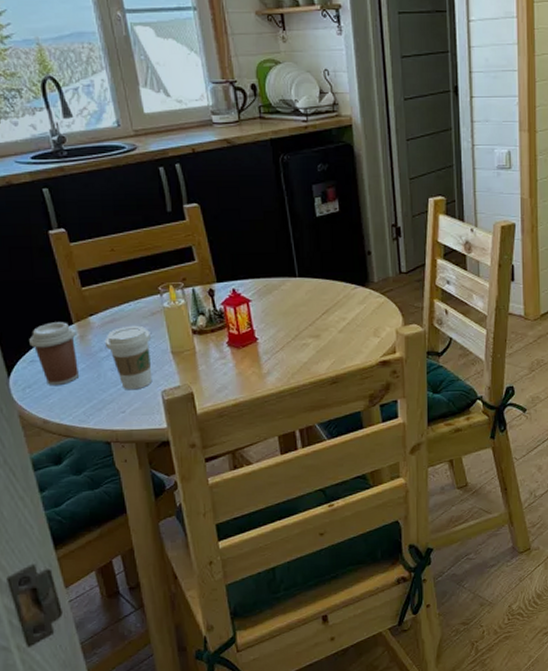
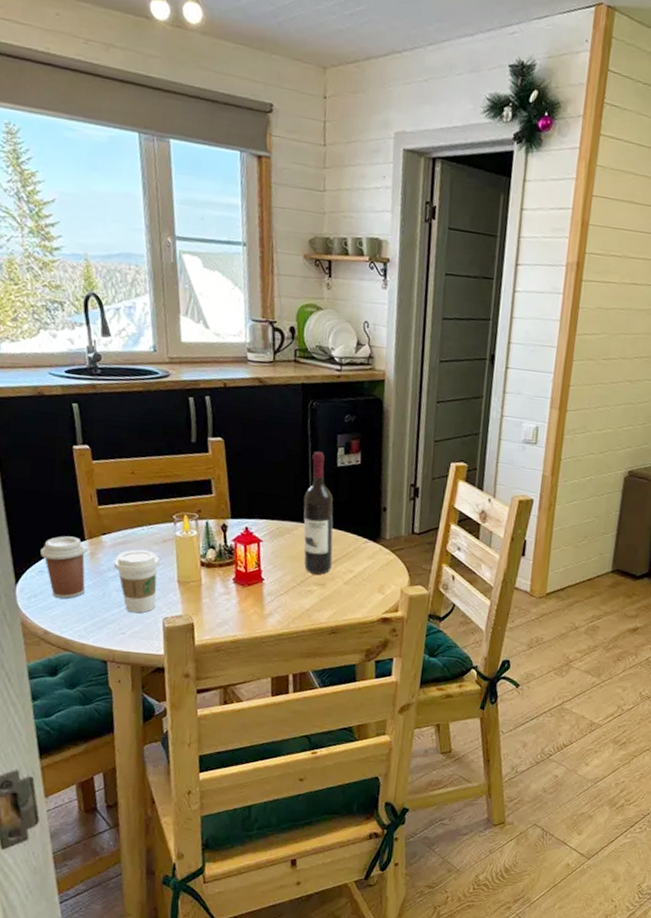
wine bottle: none [287,203,324,327] -> present [303,451,334,575]

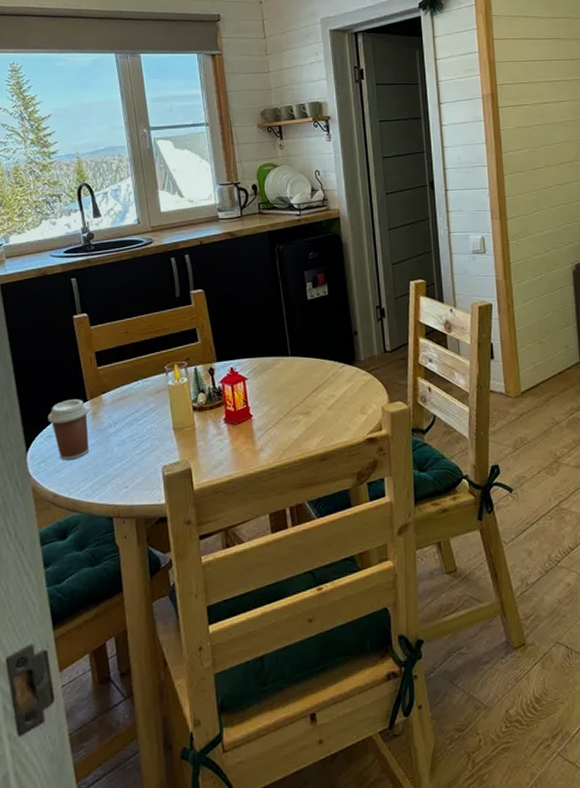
coffee cup: present [113,549,159,614] -> none [114,402,155,465]
wine bottle: present [303,451,334,575] -> none [281,288,314,404]

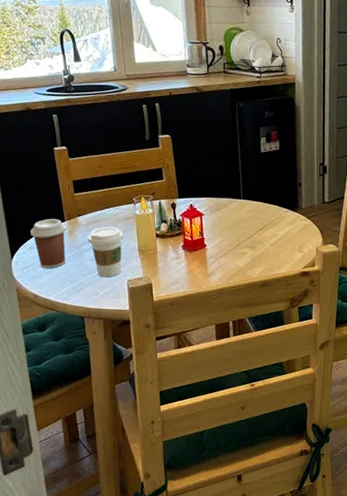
coffee cup: none [114,402,155,465] -> present [87,226,123,278]

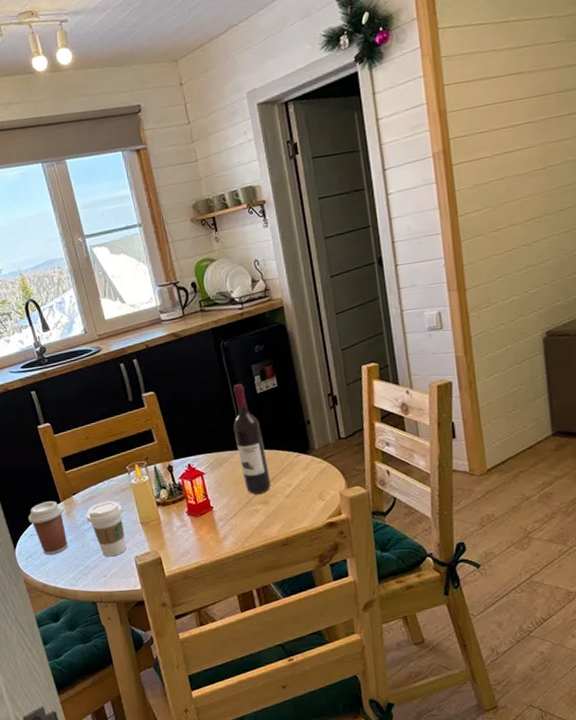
wine bottle: none [235,141,261,239] -> present [233,383,271,494]

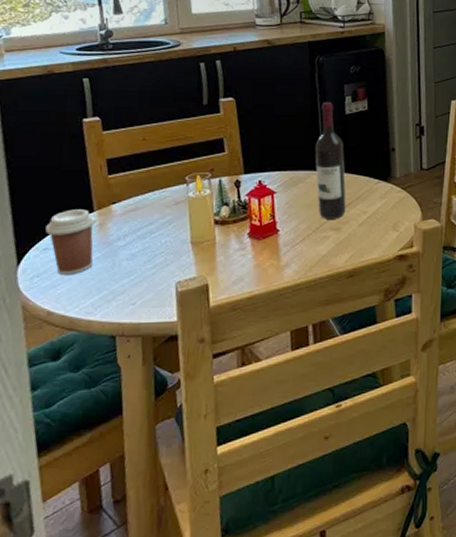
coffee cup: present [86,500,127,557] -> none [123,214,172,281]

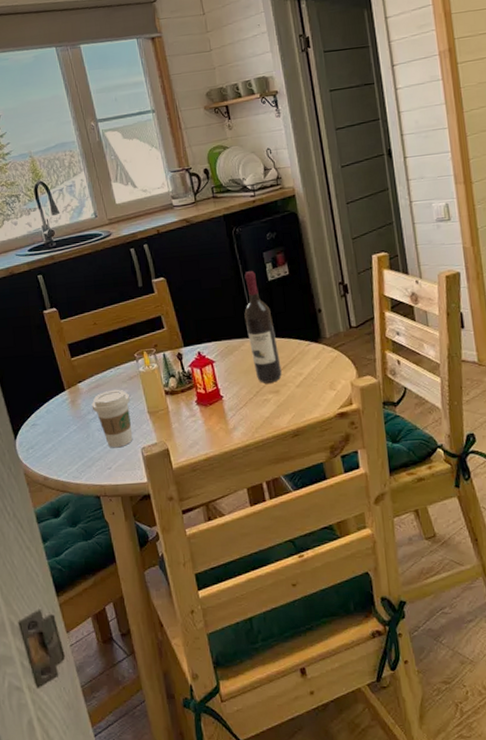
coffee cup: present [45,209,96,274] -> none [31,389,72,446]
coffee cup: none [123,214,172,281] -> present [91,389,133,448]

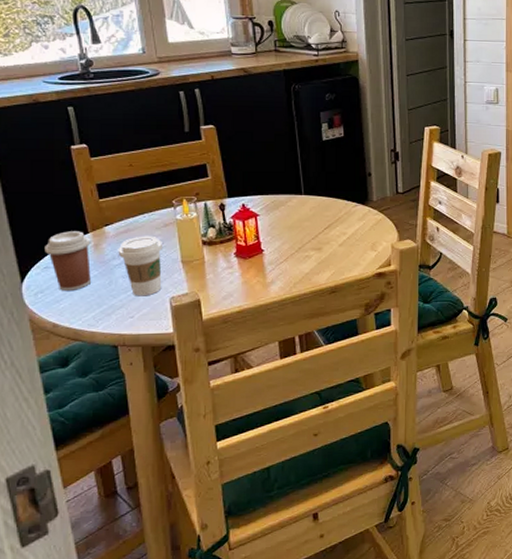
coffee cup: none [31,389,72,446] -> present [45,231,92,291]
wine bottle: present [244,270,282,383] -> none [295,128,326,240]

